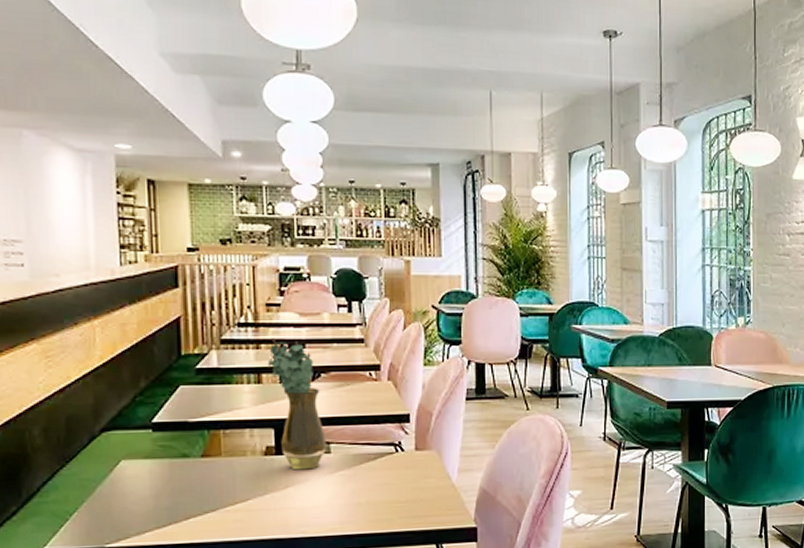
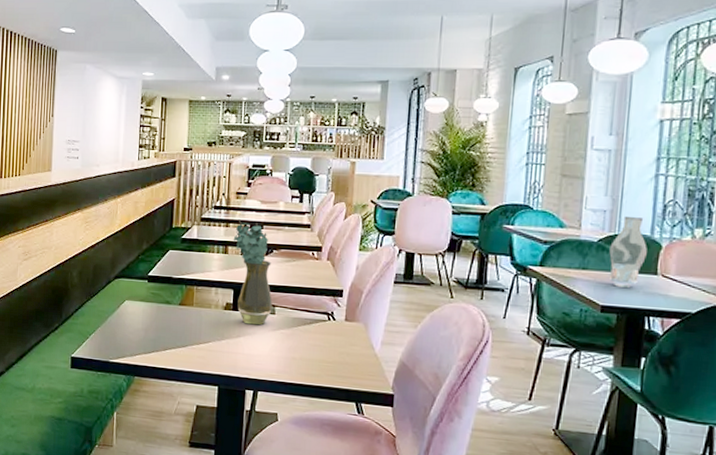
vase: none [670,308,701,382] -> present [608,216,647,289]

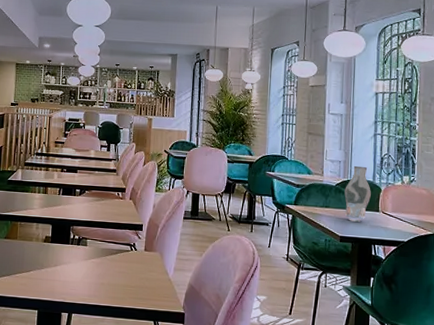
vase: present [233,219,273,325] -> none [52,164,85,256]

